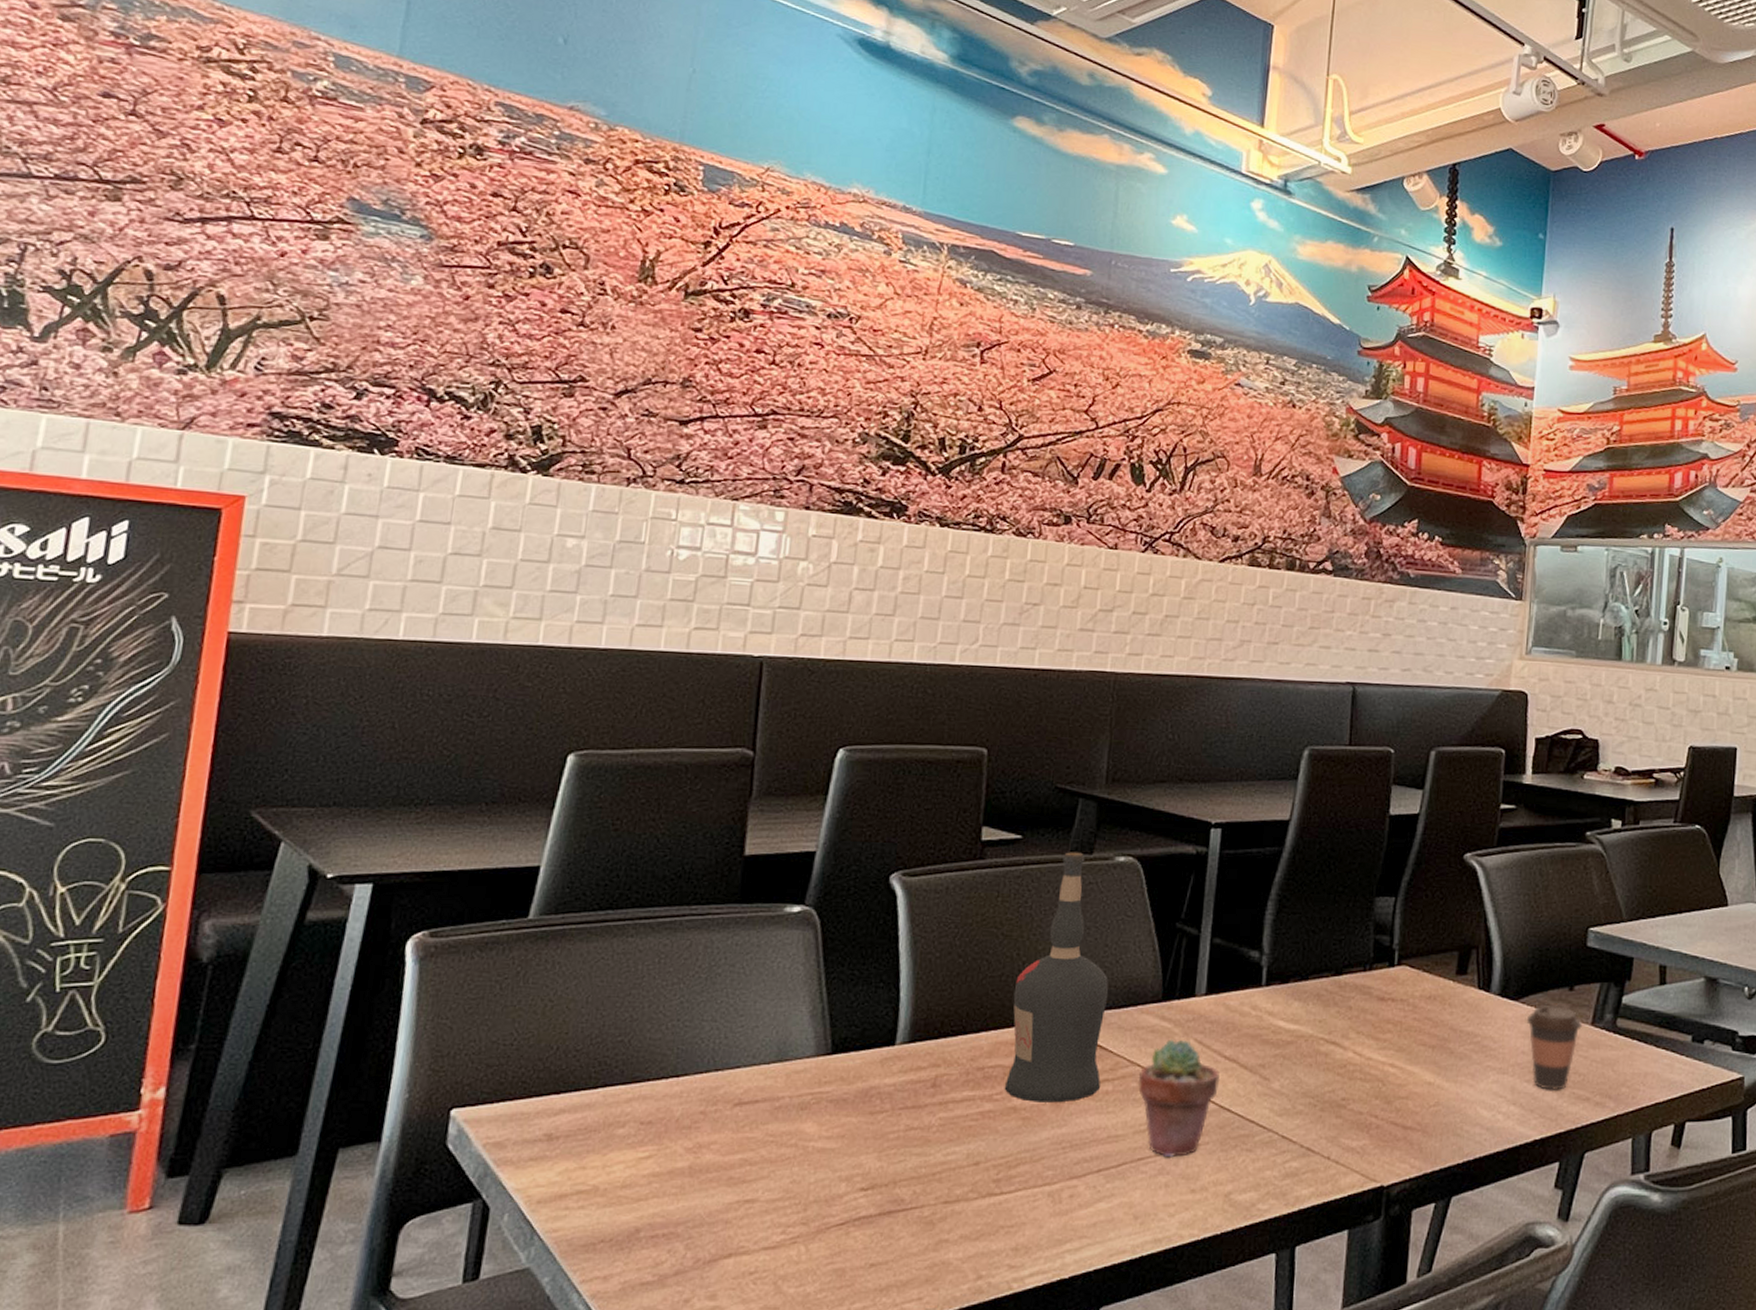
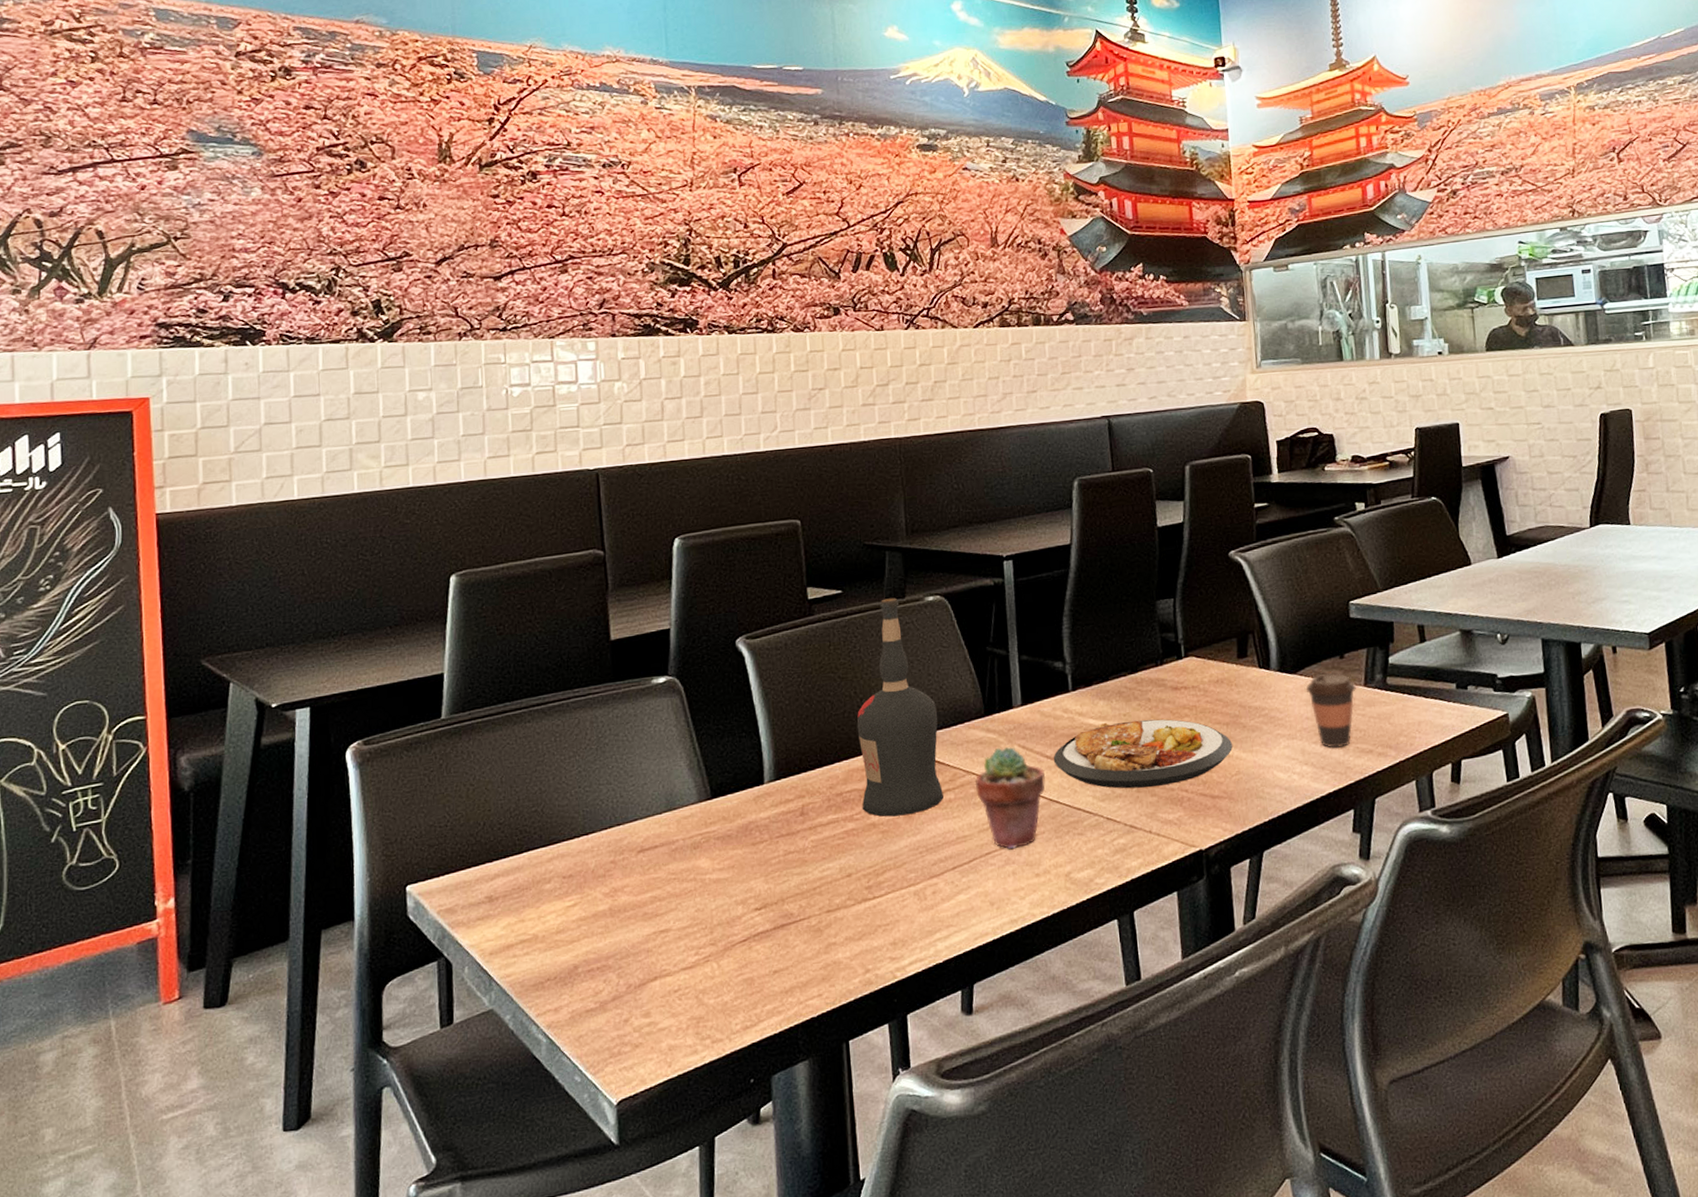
plate: none [1231,1026,1435,1107] -> present [1053,719,1233,789]

